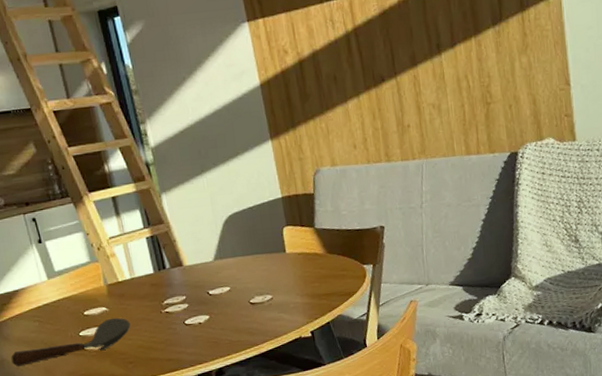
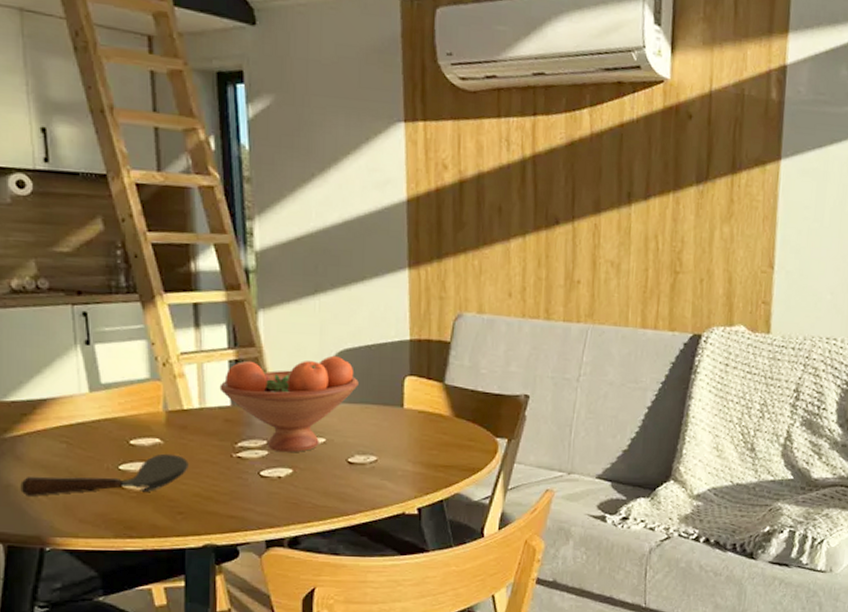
fruit bowl: none [142,220,248,304] -> present [219,355,359,453]

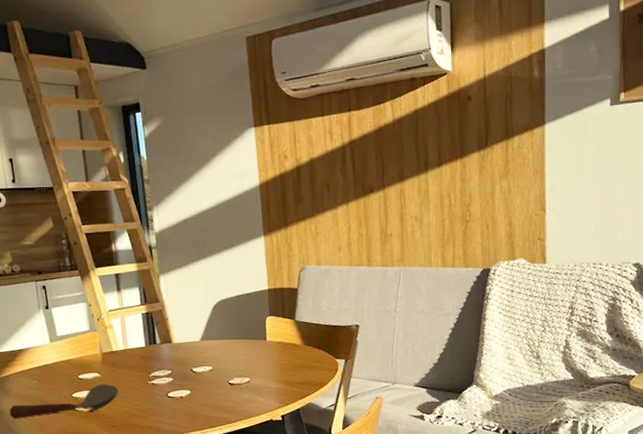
fruit bowl: present [219,355,359,453] -> none [136,305,233,379]

